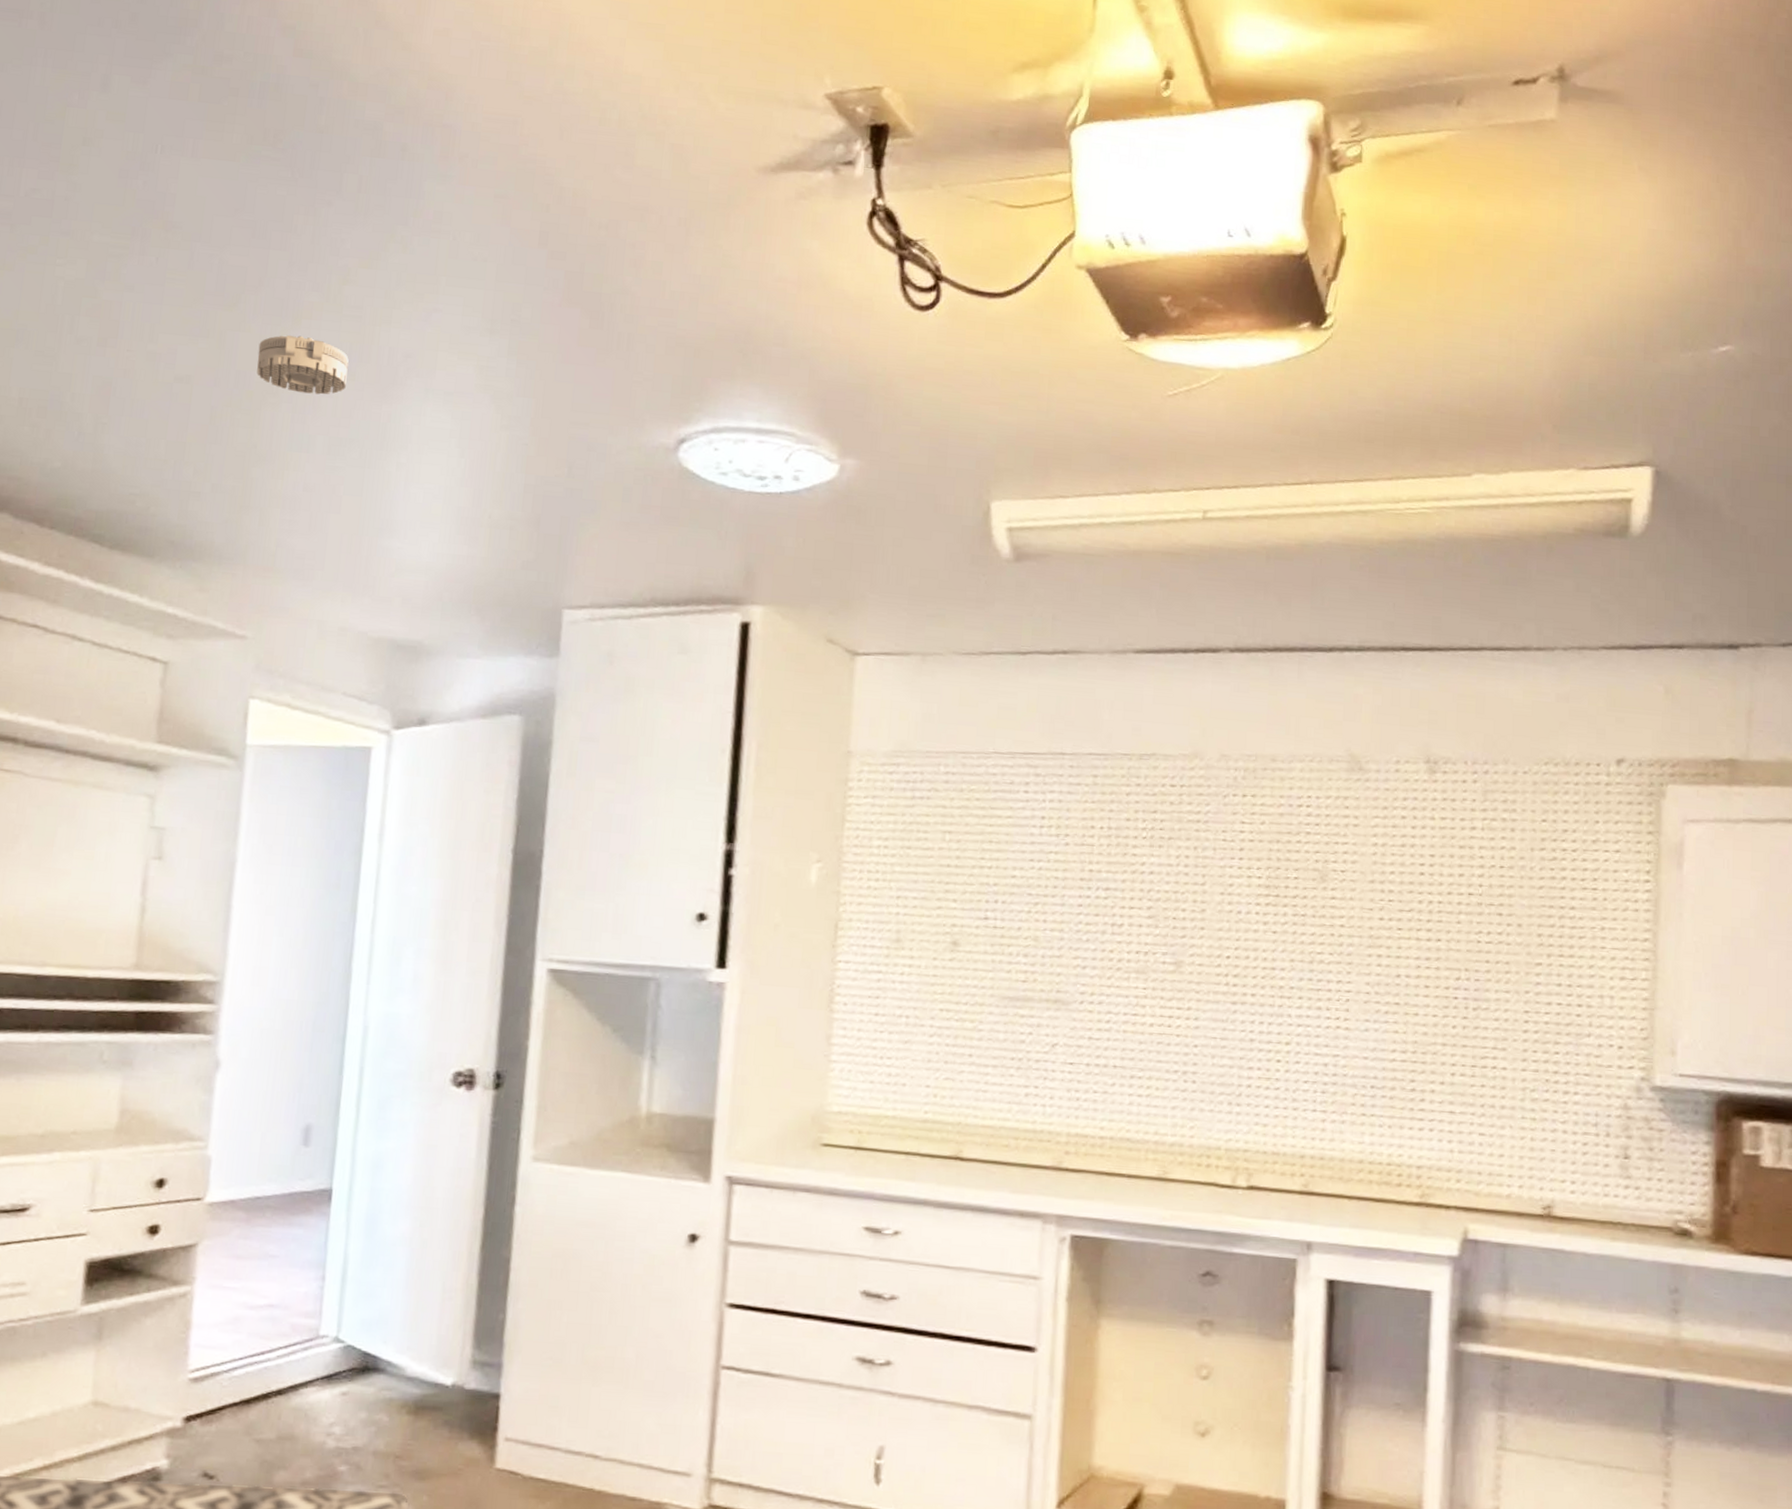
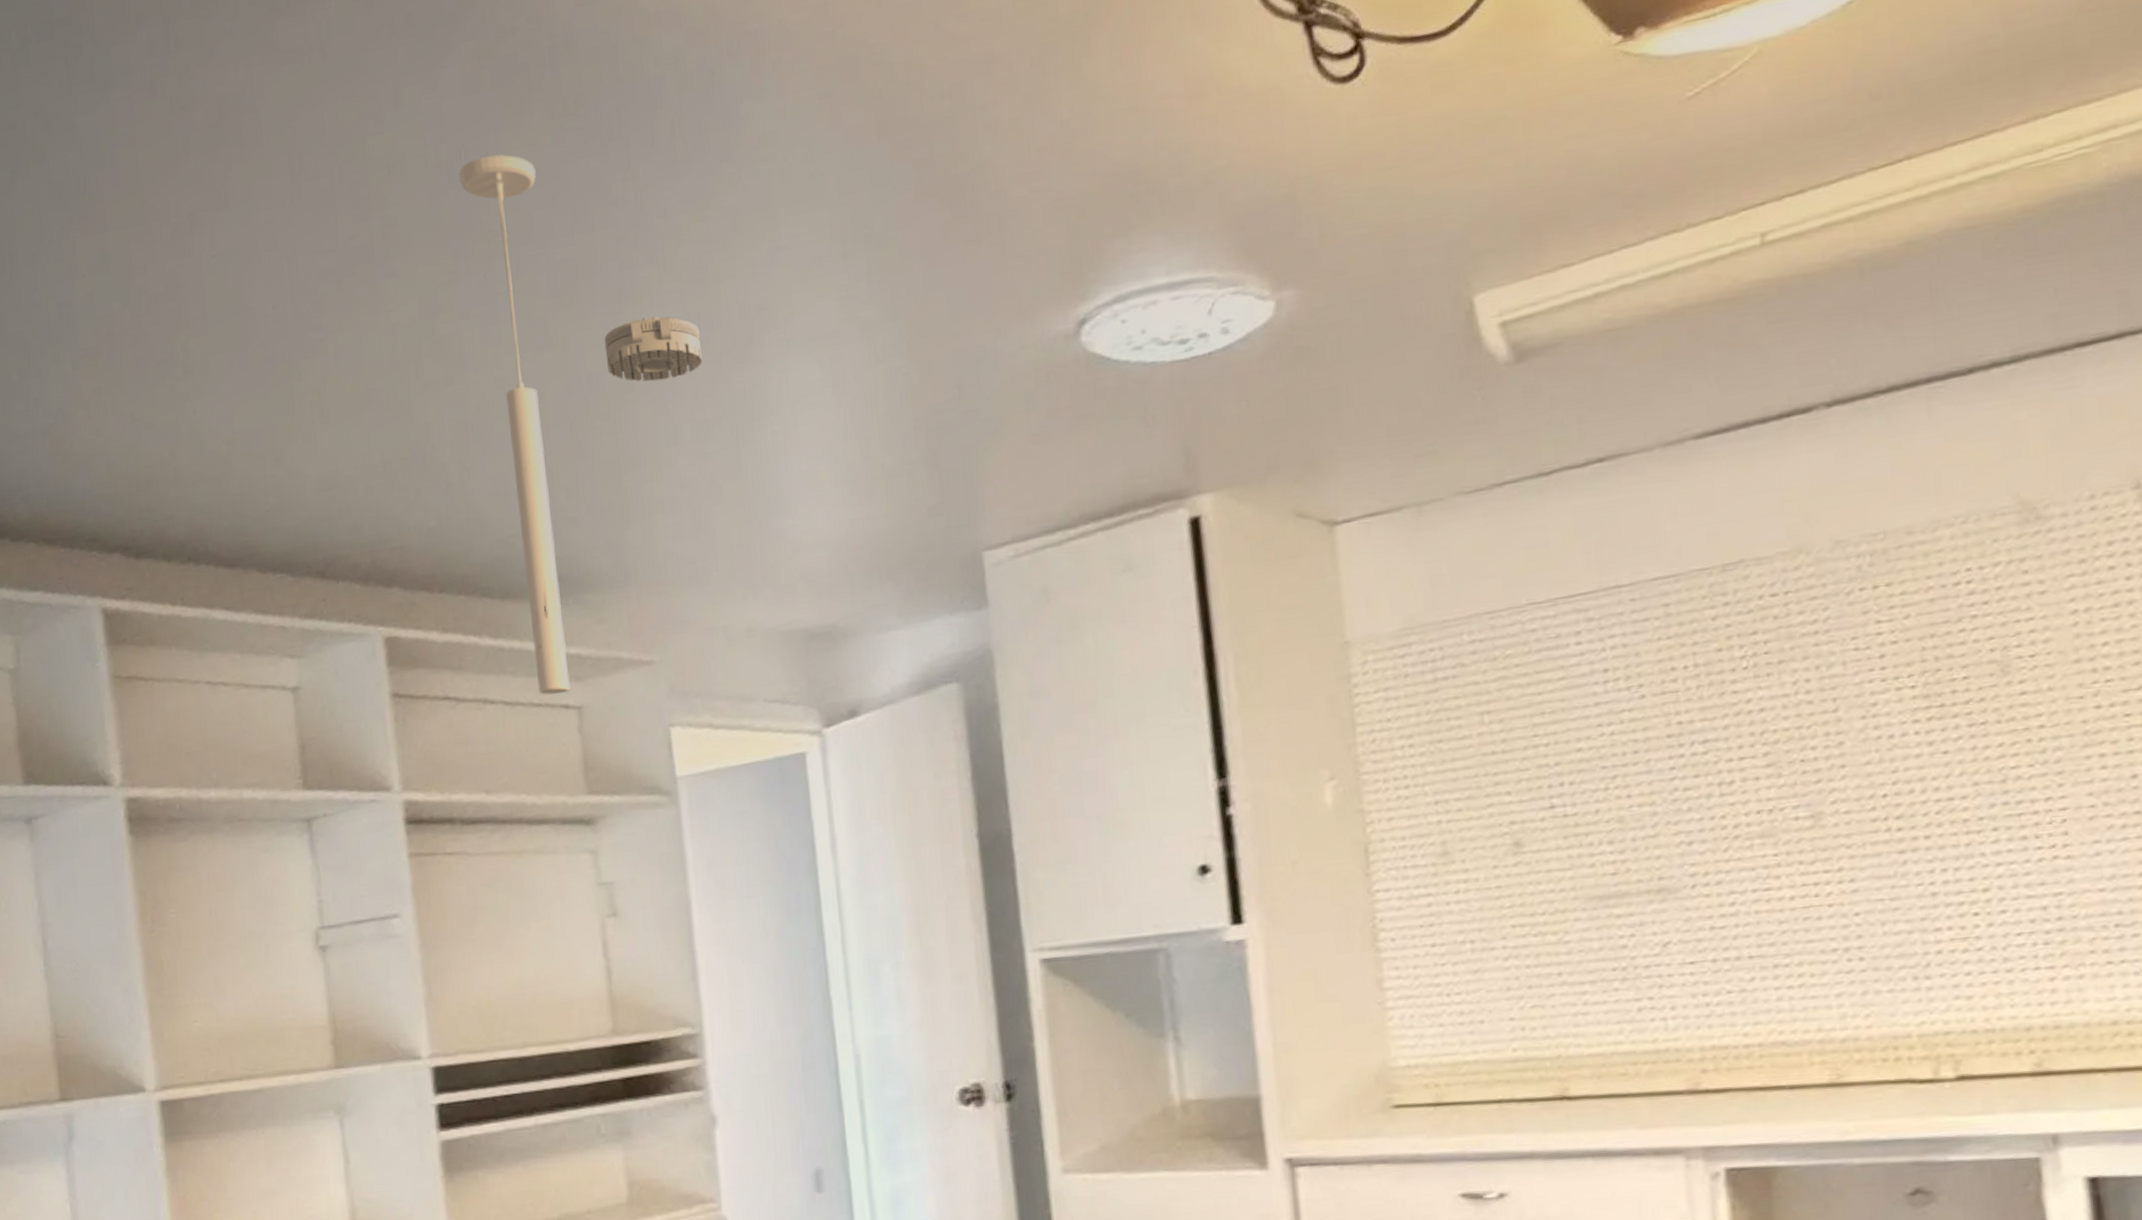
ceiling light: none [129,156,226,647] -> present [458,154,571,695]

